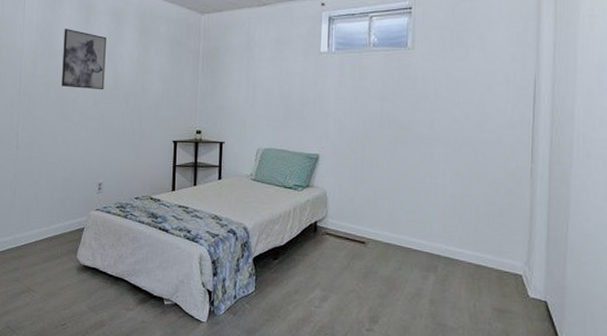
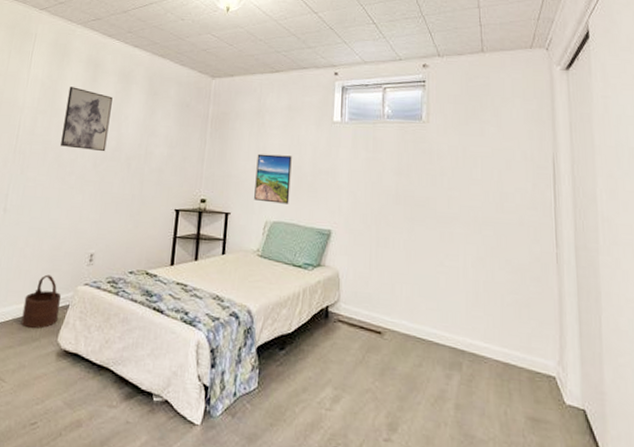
wooden bucket: none [43,202,76,249] -> present [21,274,61,329]
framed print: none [246,86,281,132] -> present [254,153,292,204]

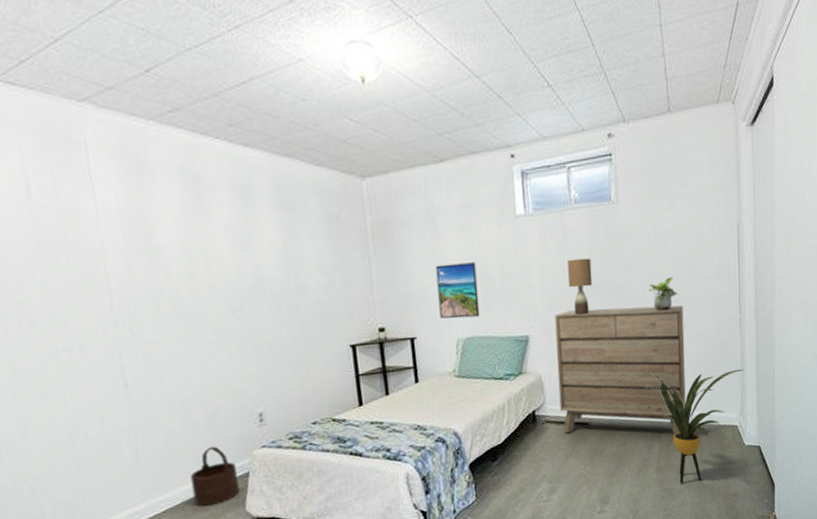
wall art: present [60,87,113,152] -> none [164,212,243,295]
dresser: none [354,213,493,370] -> present [555,305,686,436]
table lamp: none [374,166,399,220] -> present [567,258,593,315]
house plant: none [442,292,563,435] -> present [642,368,745,484]
potted plant: none [455,198,486,231] -> present [648,276,677,311]

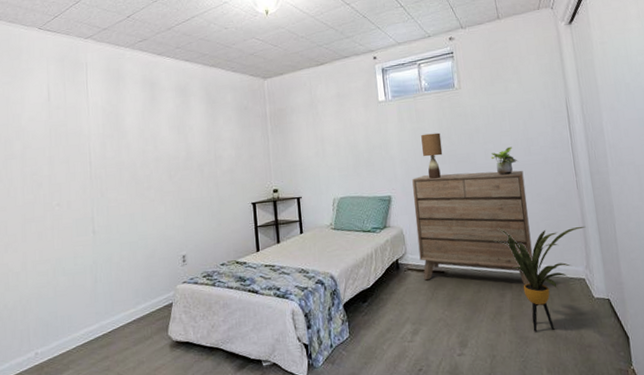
wooden bucket: present [190,446,239,507] -> none [130,280,164,330]
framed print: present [435,262,480,319] -> none [317,138,352,182]

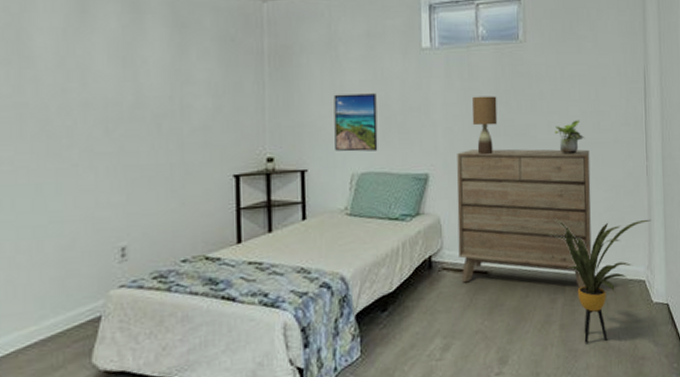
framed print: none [317,138,352,182] -> present [334,93,378,152]

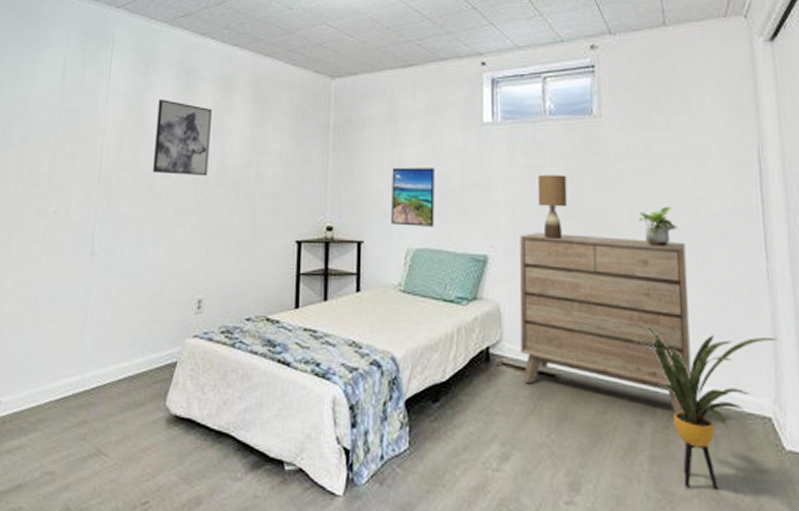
wall art: none [43,22,120,112] -> present [153,100,212,177]

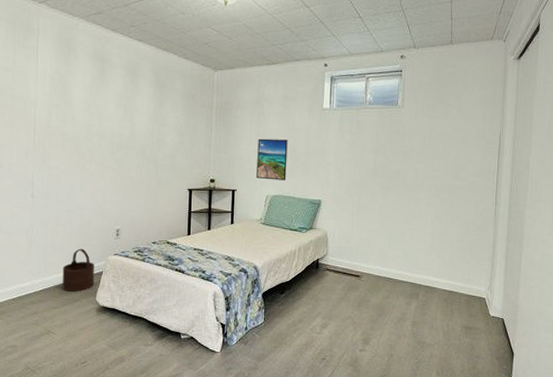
wooden bucket: none [121,327,166,393] -> present [62,248,94,292]
wall art: present [153,100,212,177] -> none [77,81,122,141]
dresser: present [519,233,692,415] -> none [339,185,448,298]
table lamp: present [537,174,568,239] -> none [356,146,377,190]
house plant: present [628,322,778,489] -> none [407,243,495,339]
potted plant: present [638,206,677,247] -> none [420,169,444,195]

